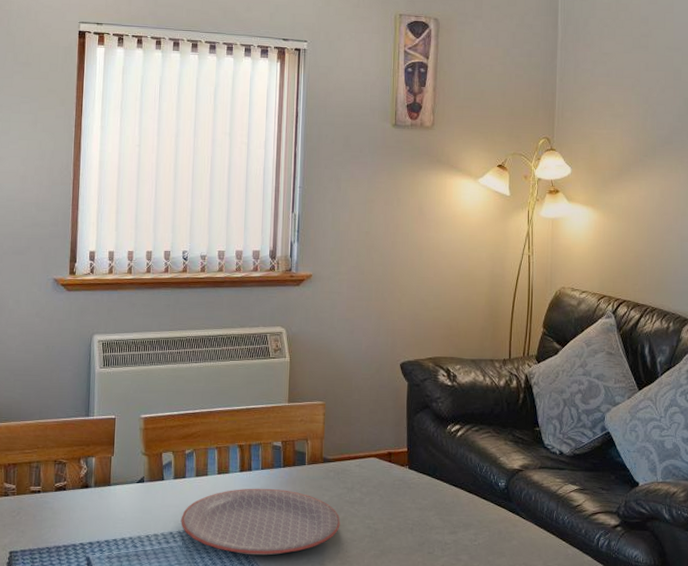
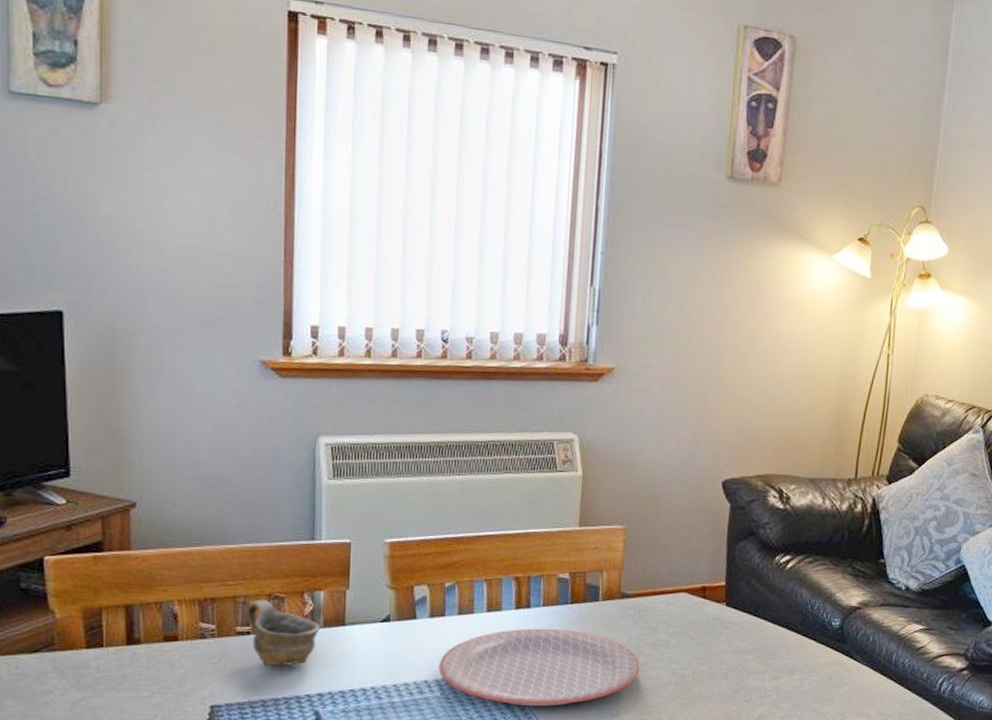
cup: none [38,464,92,520] -> present [246,599,320,667]

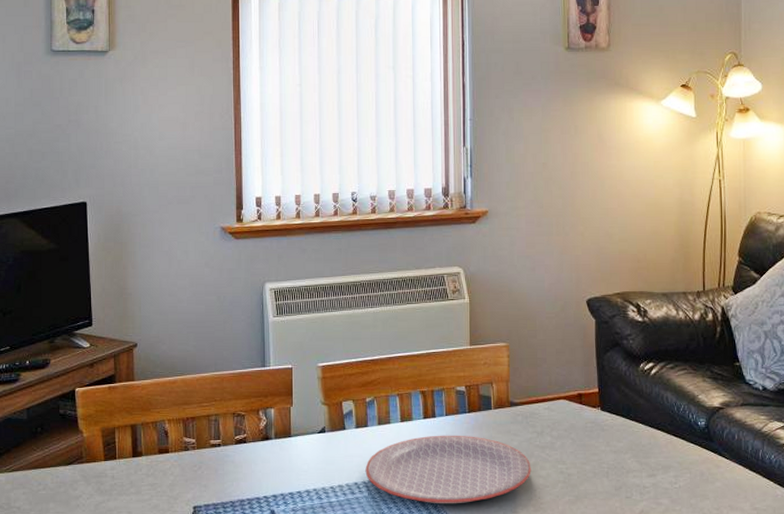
cup: present [246,599,320,667] -> none [217,417,272,473]

